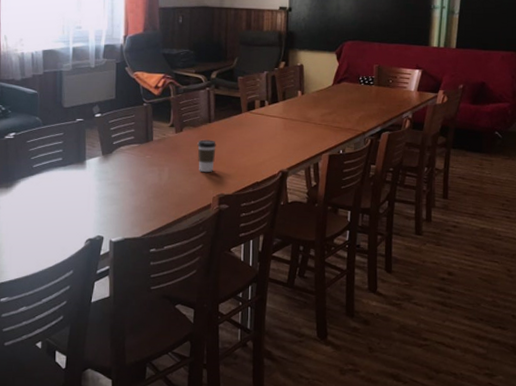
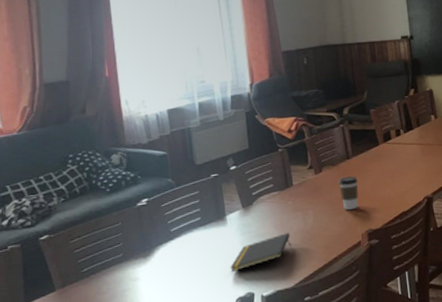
notepad: none [84,185,145,215] -> present [230,233,291,273]

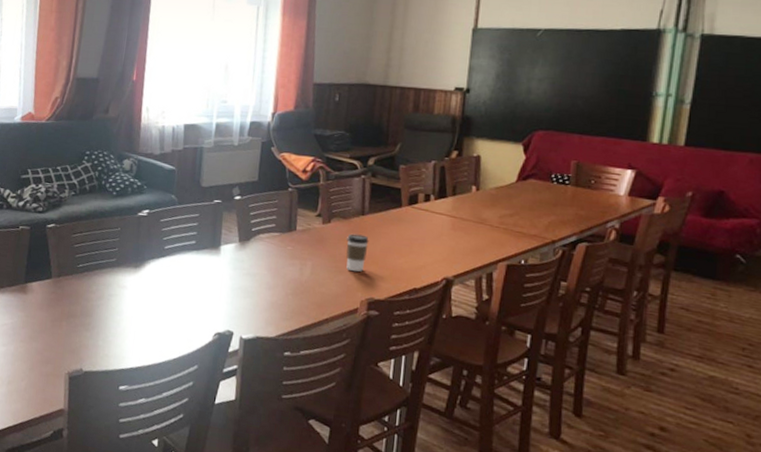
notepad: present [230,233,291,273] -> none [214,278,283,306]

